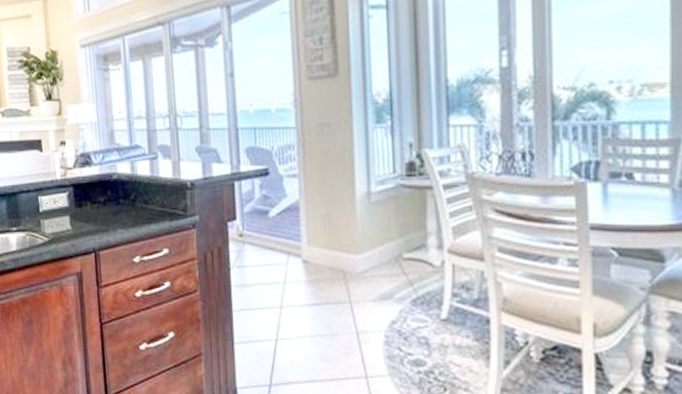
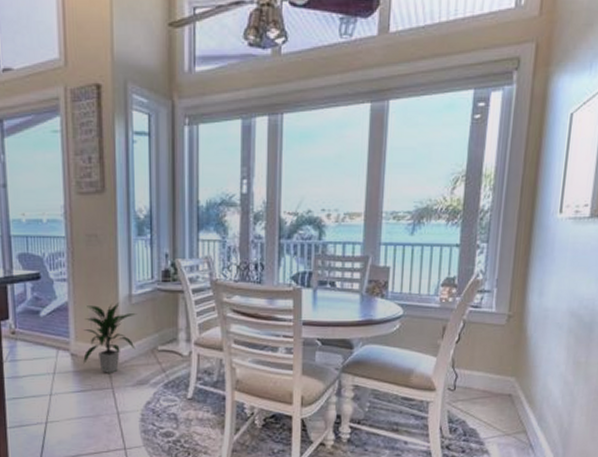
indoor plant: none [316,201,378,284] -> present [83,302,138,373]

